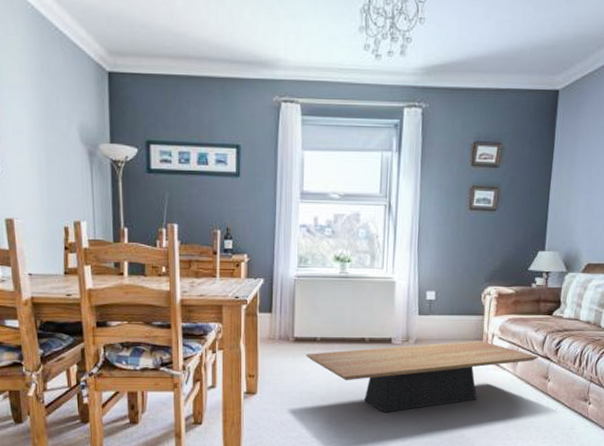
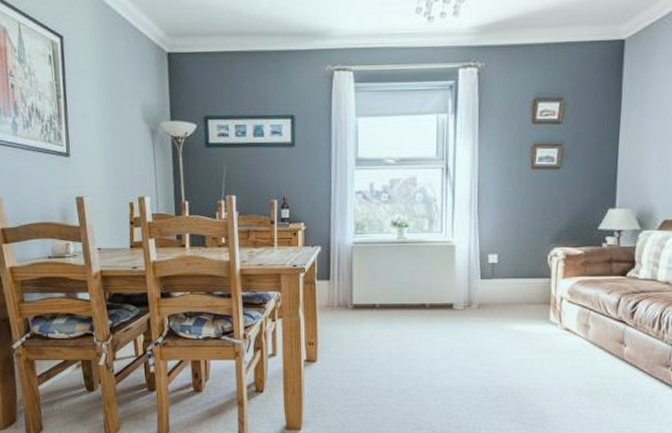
coffee table: present [305,340,539,412] -> none [365,303,613,380]

